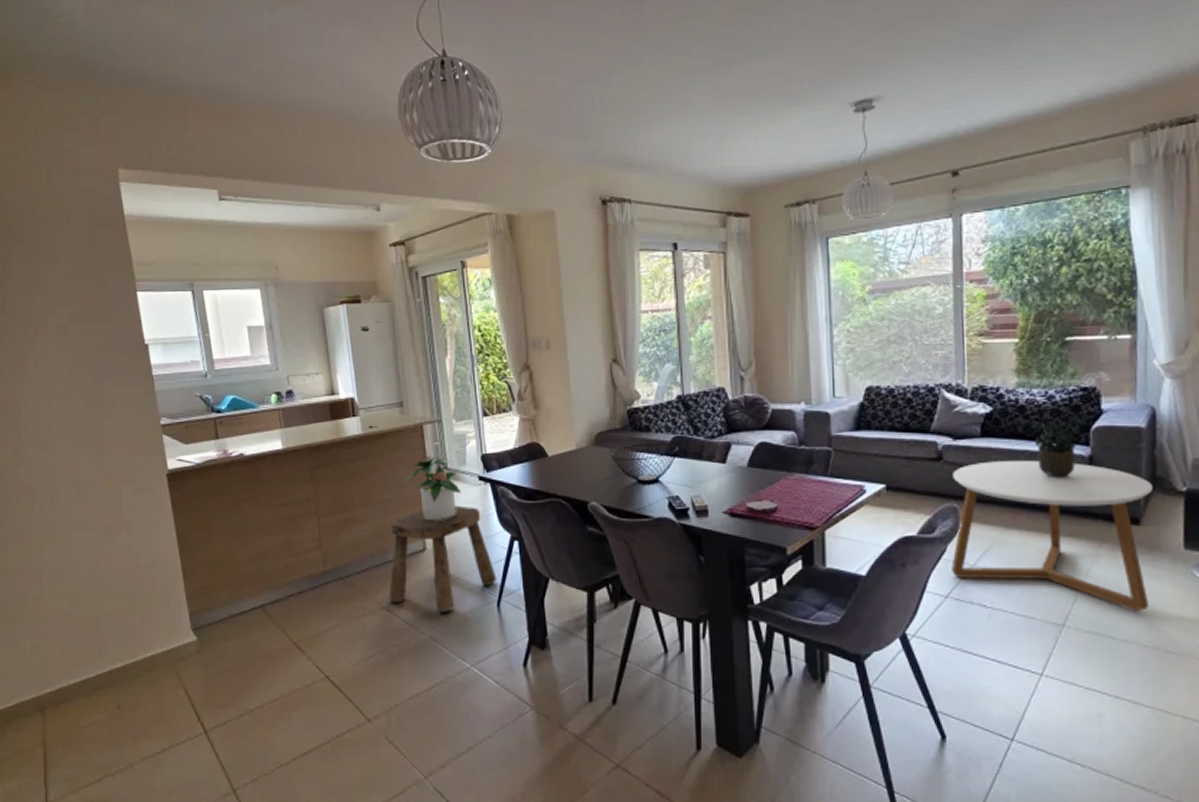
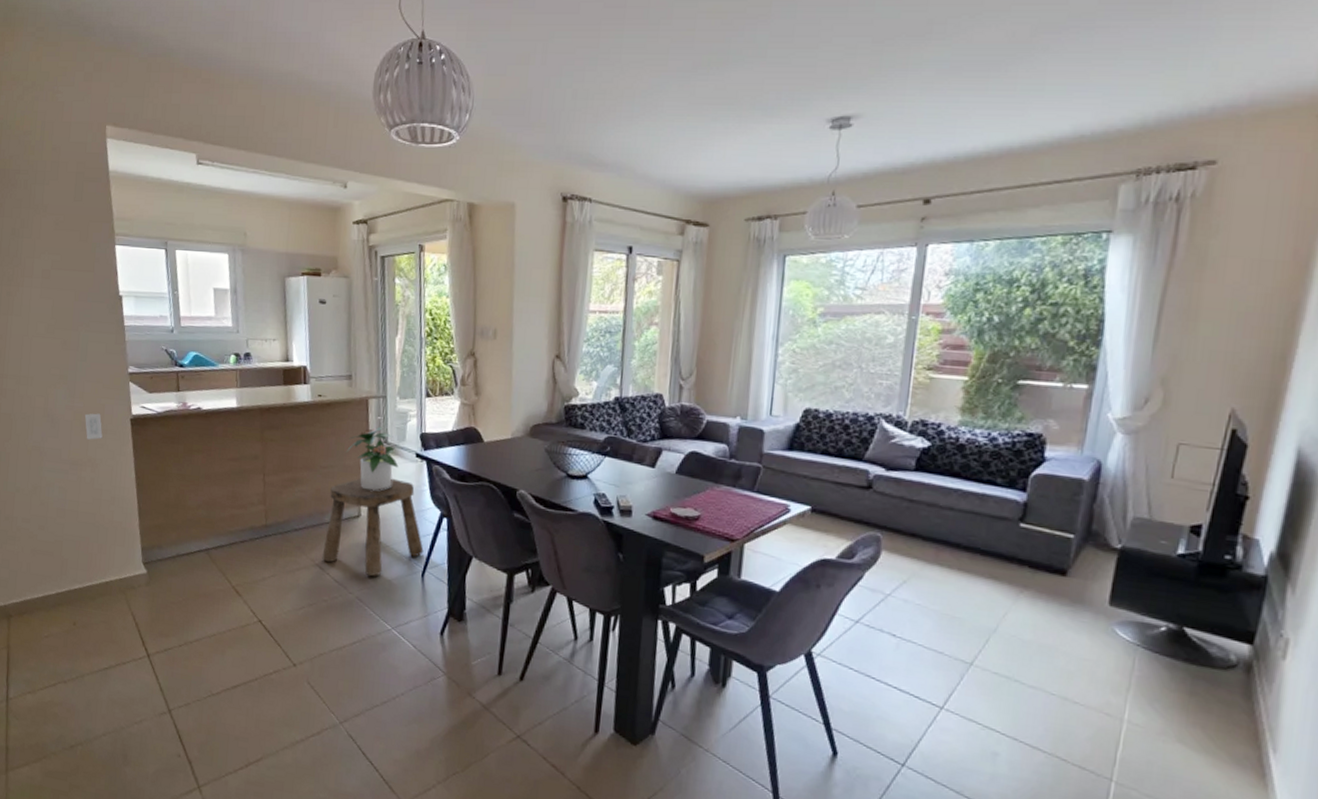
light switch: none [115,472,137,502] -> present [84,413,103,440]
coffee table: present [951,461,1153,611] -> none [866,495,1086,660]
potted plant: present [1030,407,1089,478] -> none [967,453,1032,521]

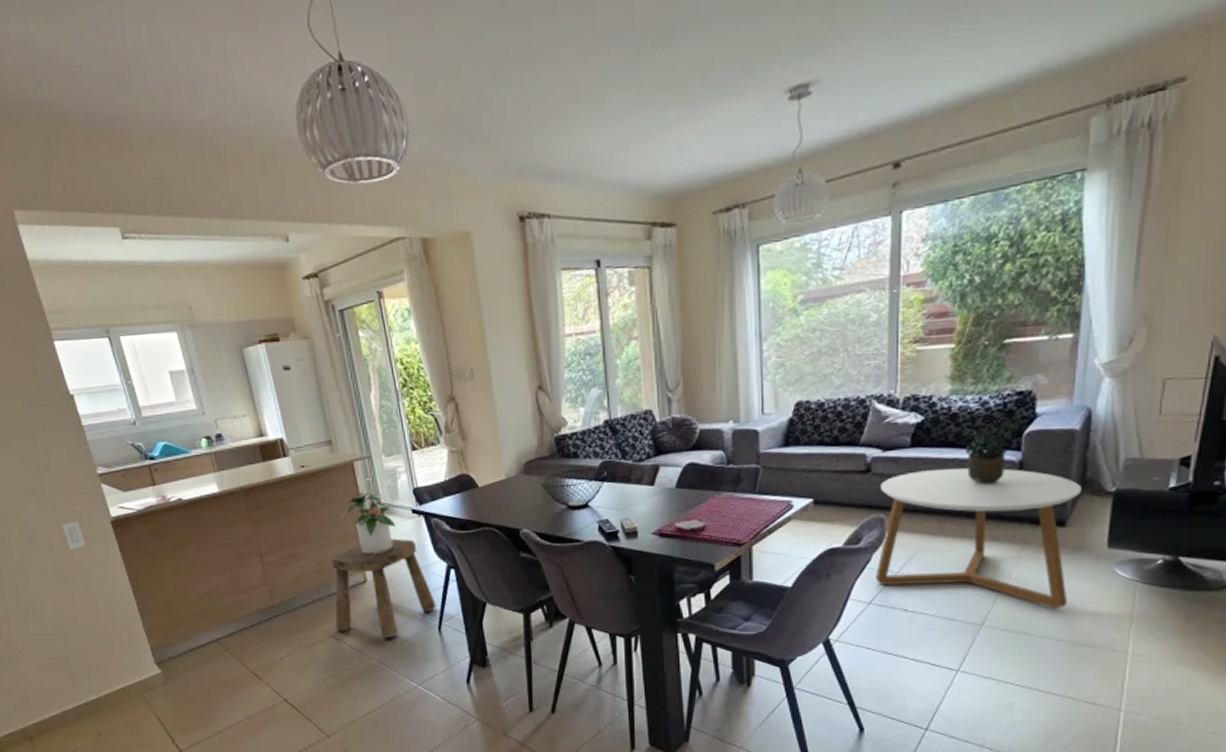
coffee table: none [866,495,1086,660] -> present [876,468,1081,609]
potted plant: none [967,453,1032,521] -> present [961,412,1023,485]

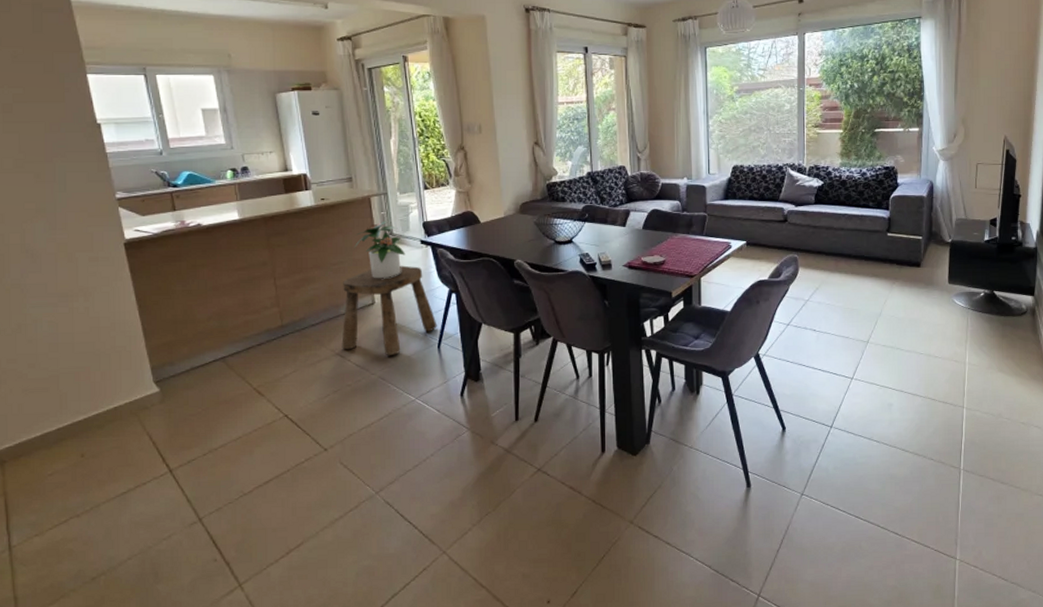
light switch: present [61,521,86,550] -> none [70,242,94,270]
coffee table: present [876,468,1081,609] -> none [792,222,929,329]
potted plant: present [961,412,1023,485] -> none [849,182,889,234]

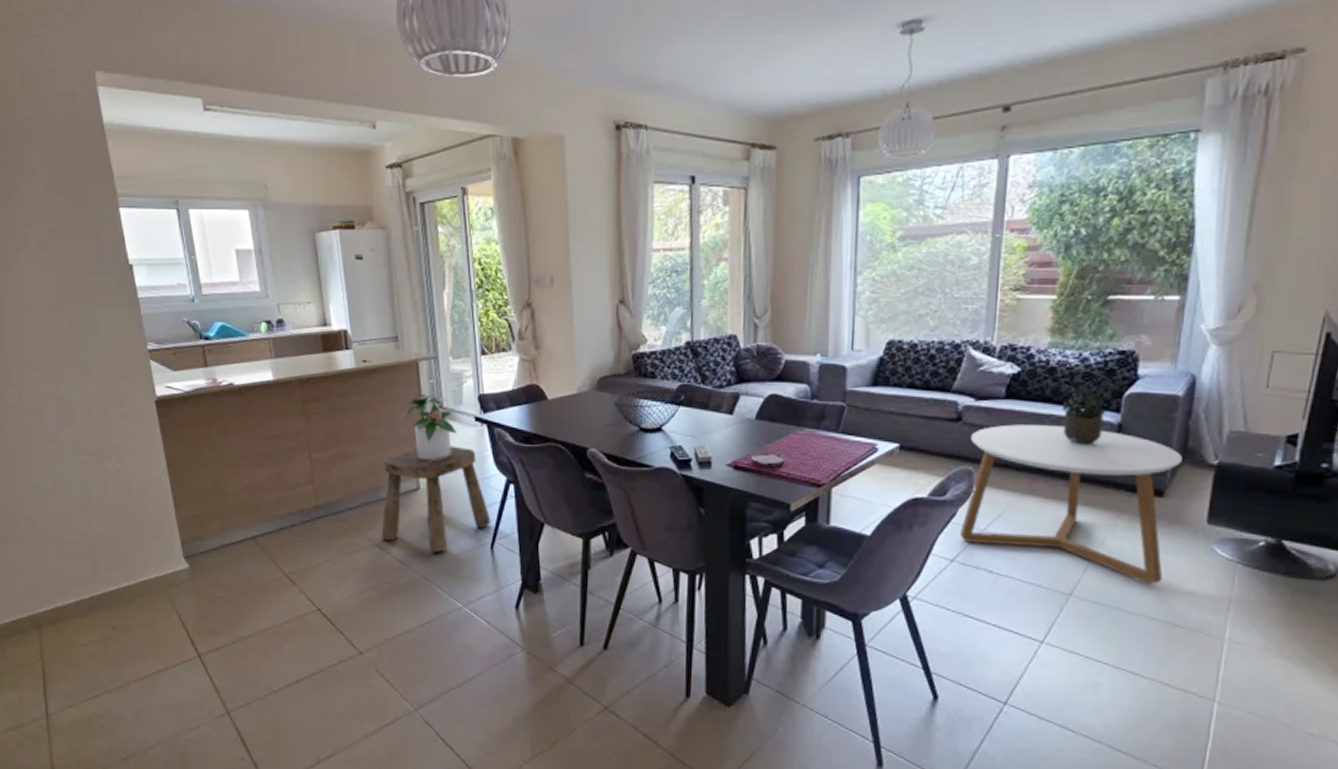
coffee table: none [792,222,929,329] -> present [960,424,1182,584]
potted plant: none [849,182,889,234] -> present [1058,372,1125,445]

